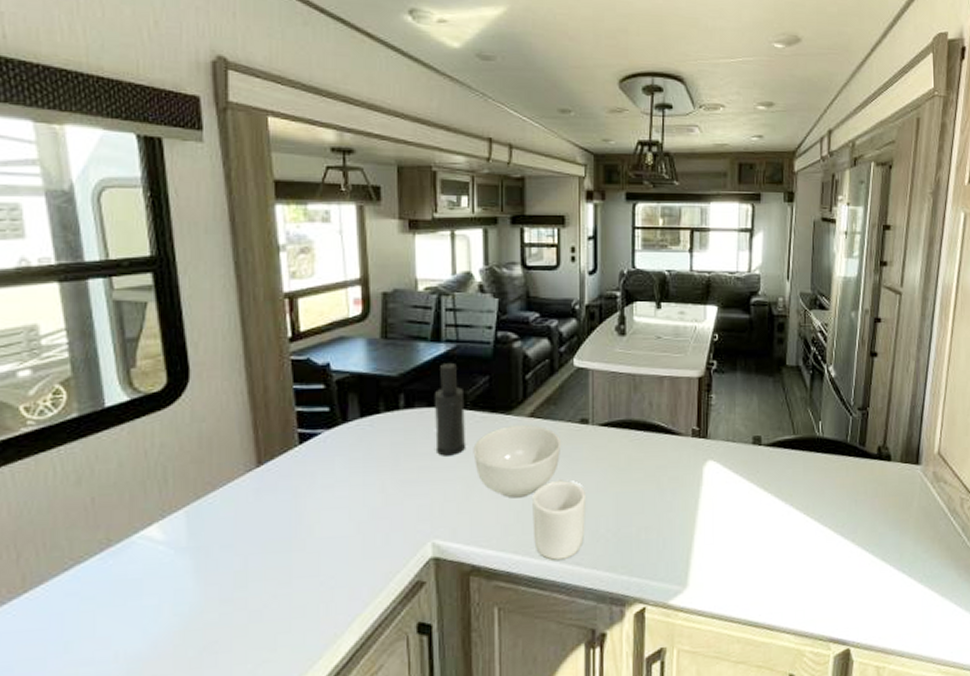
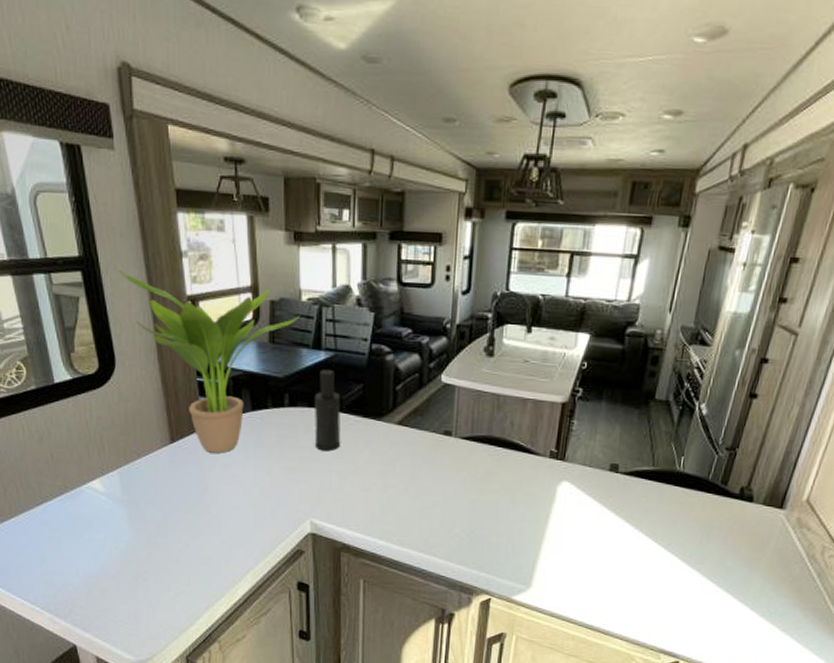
potted plant: none [192,263,417,473] -> present [112,264,301,453]
bowl: present [473,425,562,498] -> none [347,431,426,494]
mug: present [532,480,585,560] -> none [396,482,444,549]

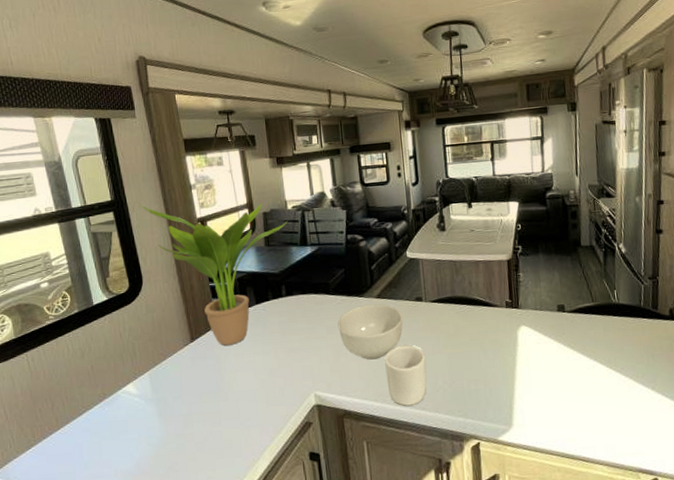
soap dispenser: present [314,370,341,451] -> none [305,261,332,330]
bowl: none [347,431,426,494] -> present [337,304,403,360]
mug: none [396,482,444,549] -> present [384,345,427,406]

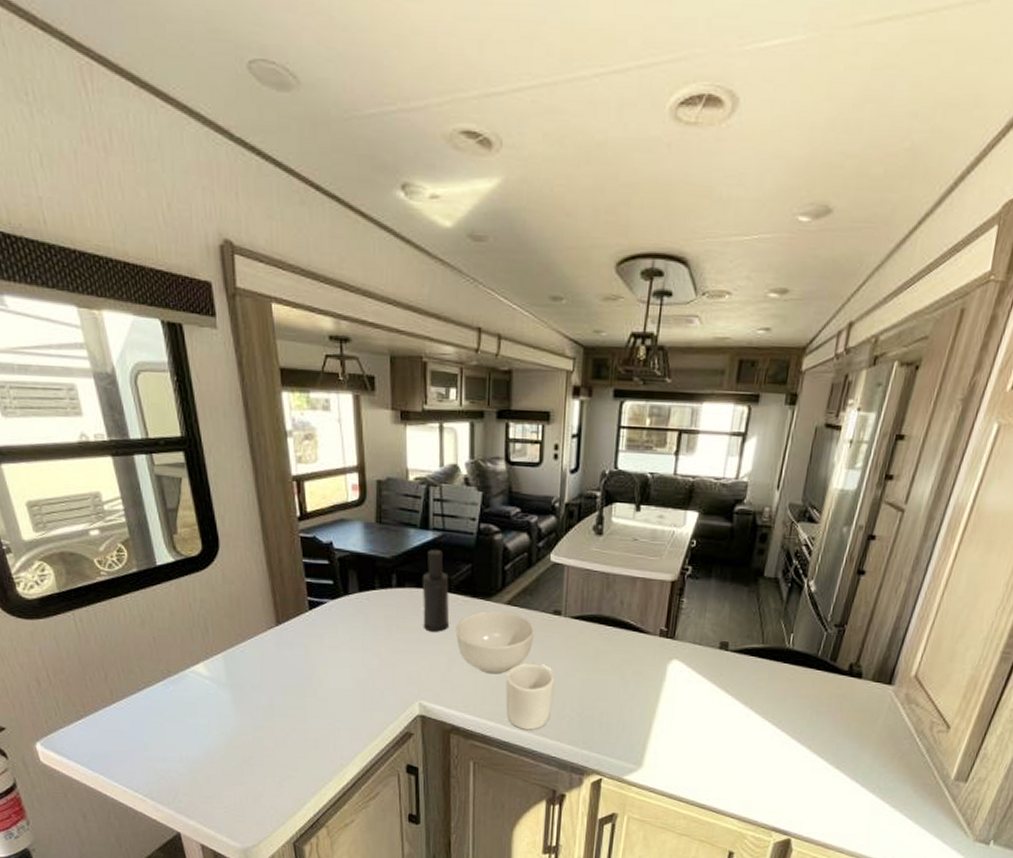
potted plant: present [137,202,288,346] -> none [215,444,408,635]
soap dispenser: none [305,261,332,330] -> present [422,550,449,632]

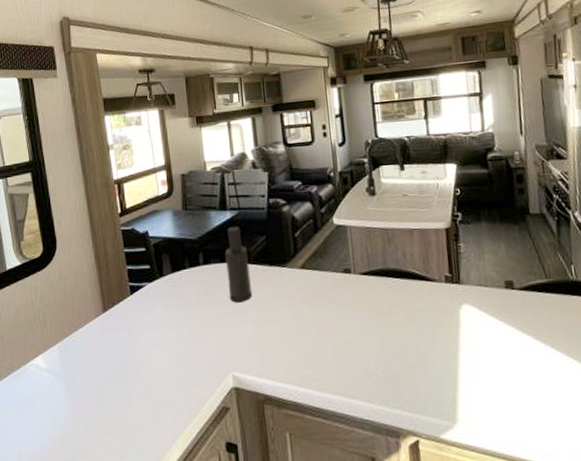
bowl: present [455,611,535,674] -> none [258,275,330,338]
mug: present [506,662,554,730] -> none [309,322,357,393]

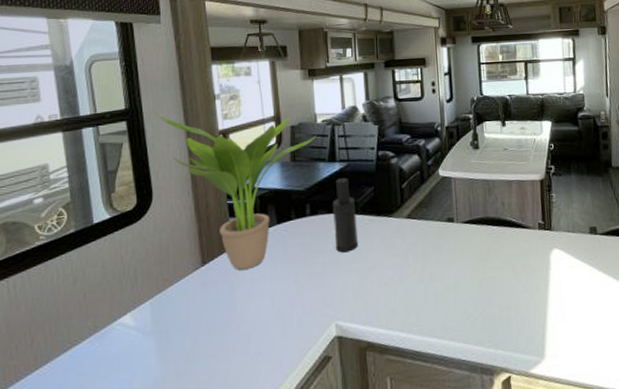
potted plant: none [55,163,207,317] -> present [154,112,317,270]

